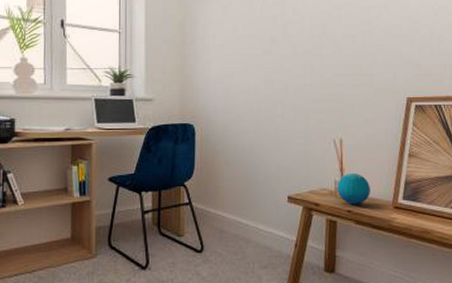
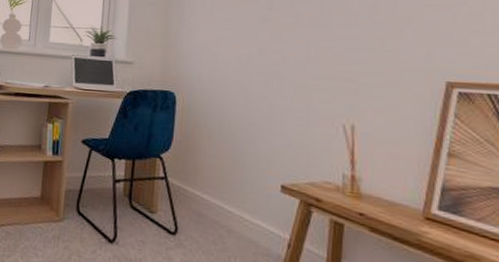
decorative orb: present [337,173,370,205] -> none [346,167,391,208]

